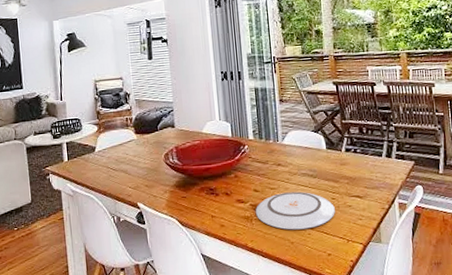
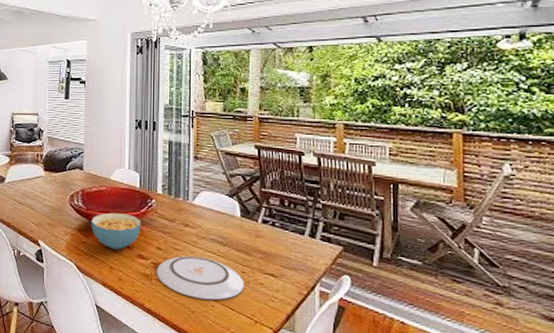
cereal bowl: none [188,163,237,199] -> present [91,212,141,250]

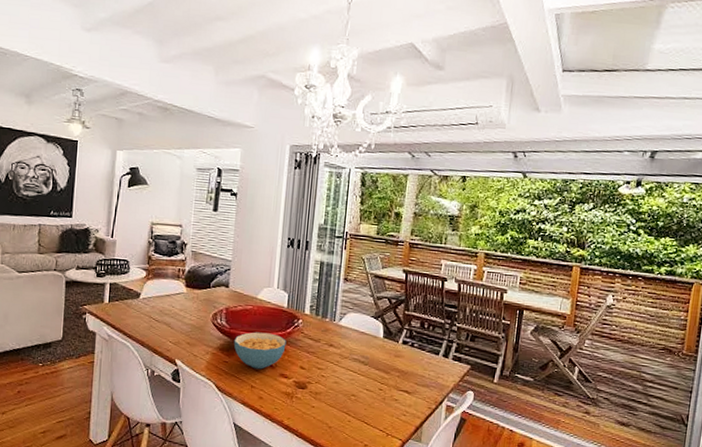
plate: present [156,256,244,300] -> none [297,374,380,416]

